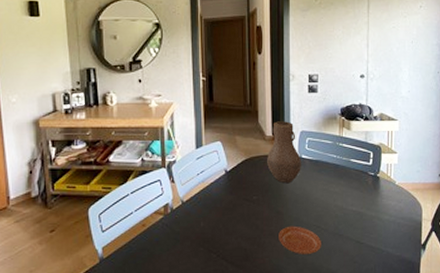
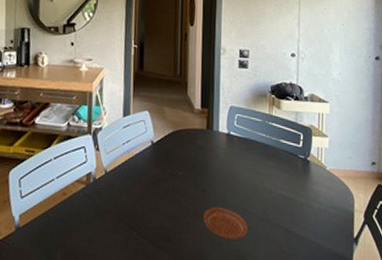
vase: present [267,121,302,184] -> none [195,94,231,161]

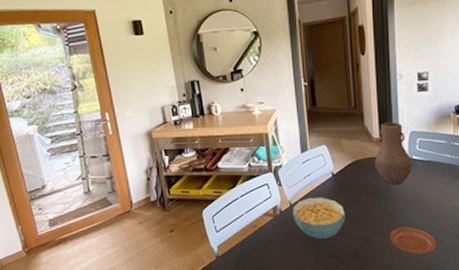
cereal bowl: none [106,166,161,215] -> present [292,197,345,239]
vase: none [195,94,231,161] -> present [375,122,413,185]

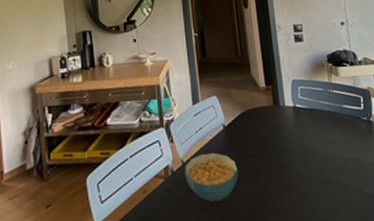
vase: present [375,122,413,185] -> none [263,71,298,135]
plate: present [390,226,436,254] -> none [282,179,326,211]

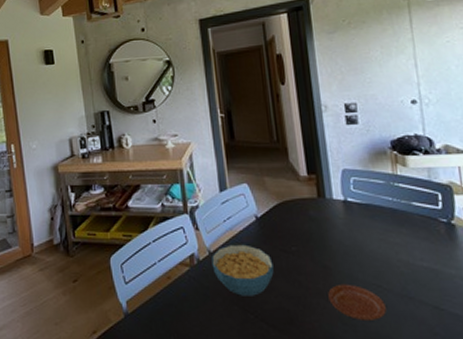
plate: none [282,179,326,211] -> present [328,284,386,320]

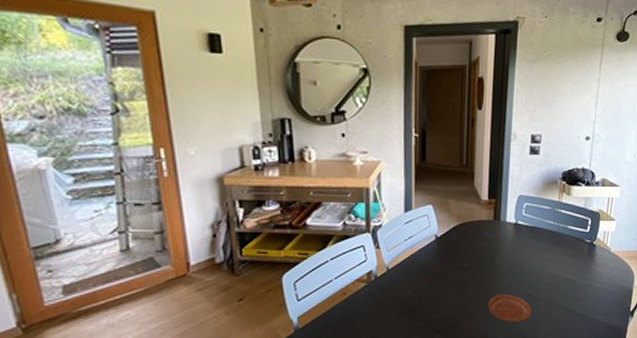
cereal bowl: present [211,244,274,296] -> none [389,261,446,308]

